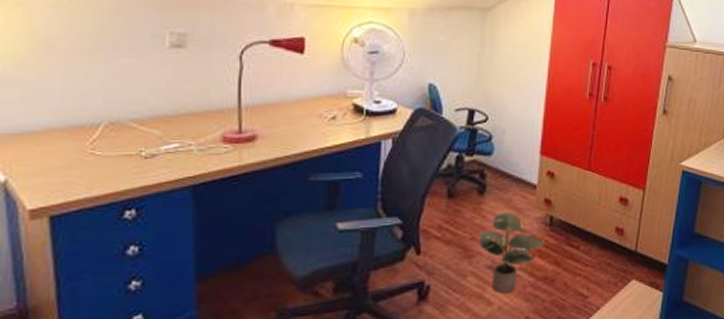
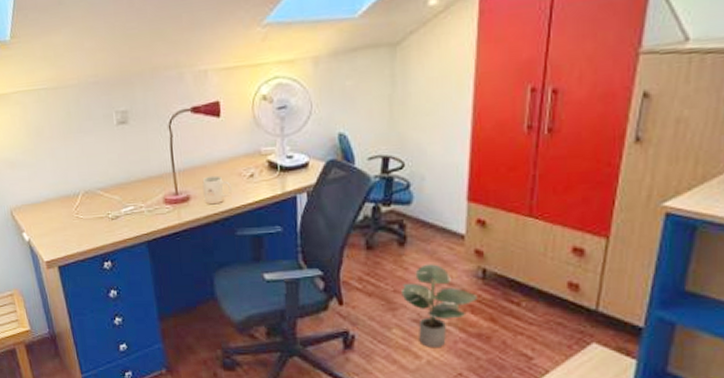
mug: none [274,115,310,146] -> present [202,175,233,205]

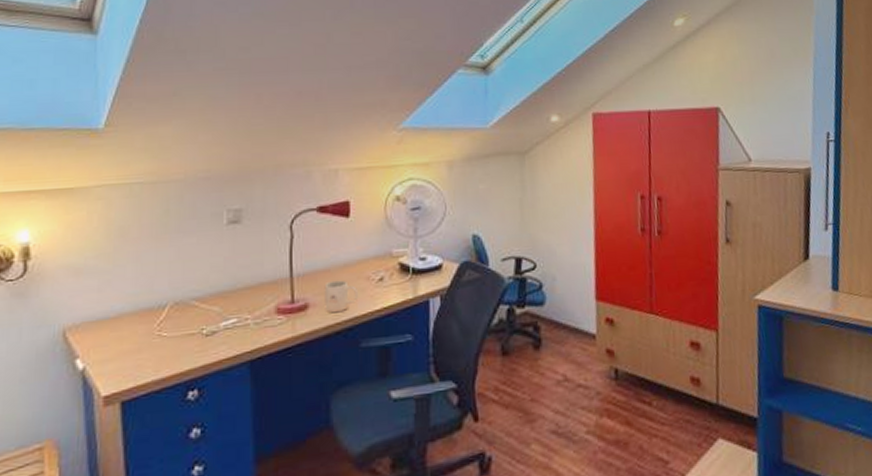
potted plant: present [401,264,478,349] -> none [539,367,613,463]

